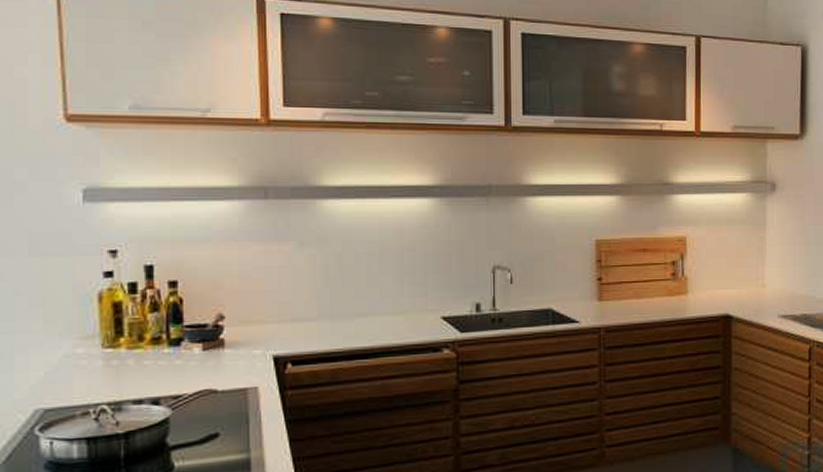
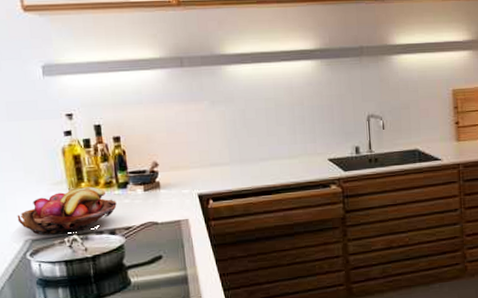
fruit basket: none [27,343,165,404] -> present [17,186,117,235]

